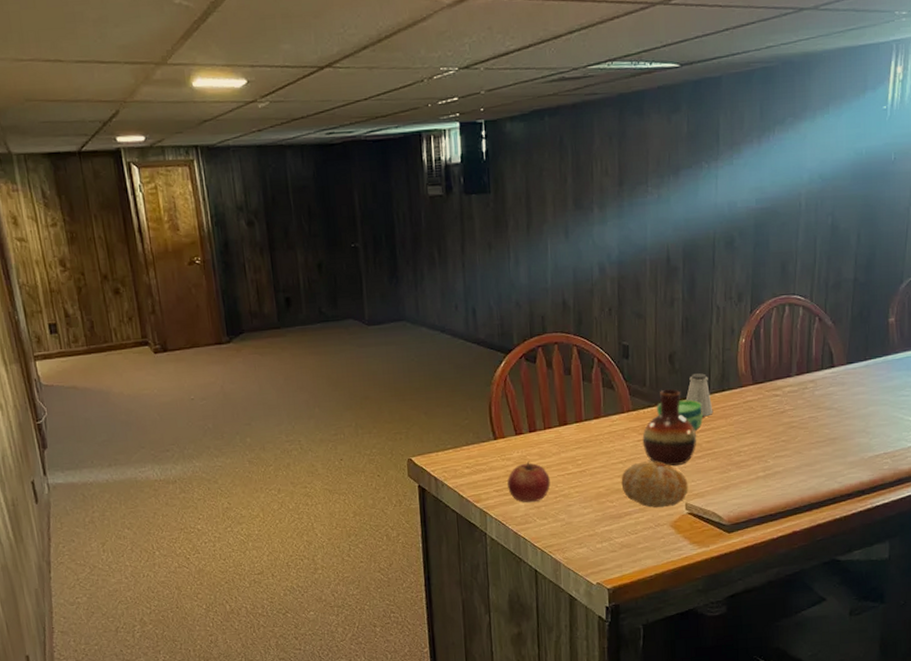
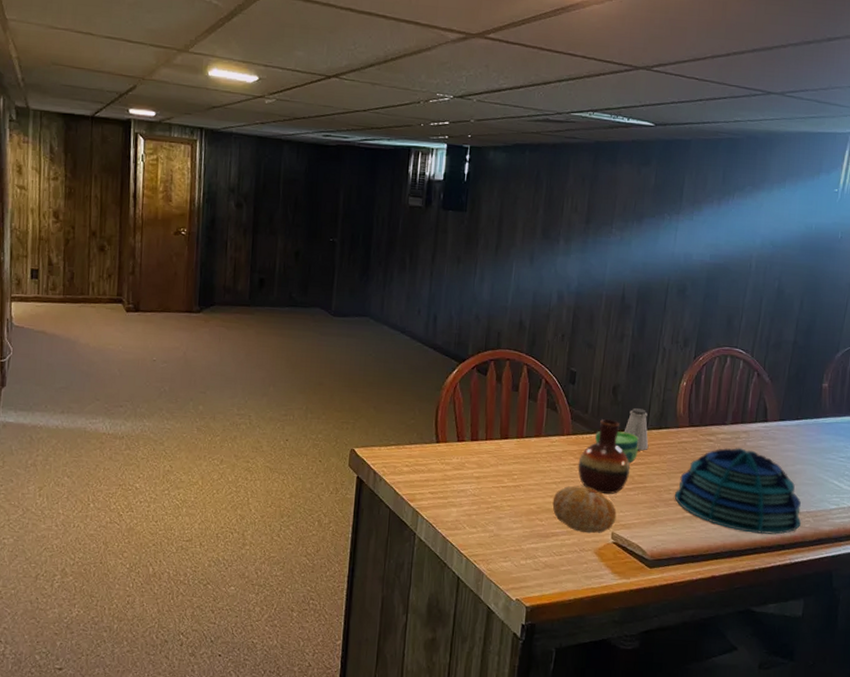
apple: present [507,461,550,503] -> none [443,469,485,510]
decorative bowl: none [745,398,879,483] -> present [674,448,801,535]

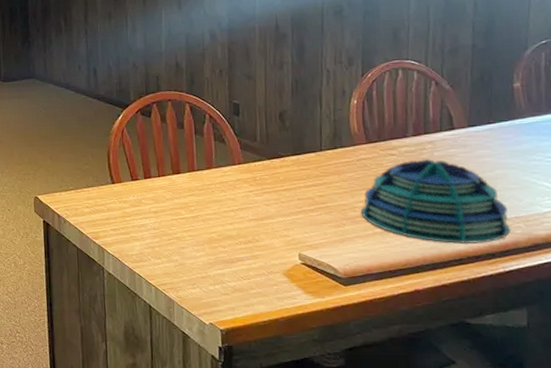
fruit: present [552,485,617,534] -> none [233,211,302,256]
vase: present [578,418,630,494] -> none [254,144,309,217]
cup: present [594,431,639,464] -> none [267,155,315,185]
saltshaker: present [623,408,649,451] -> none [296,131,326,172]

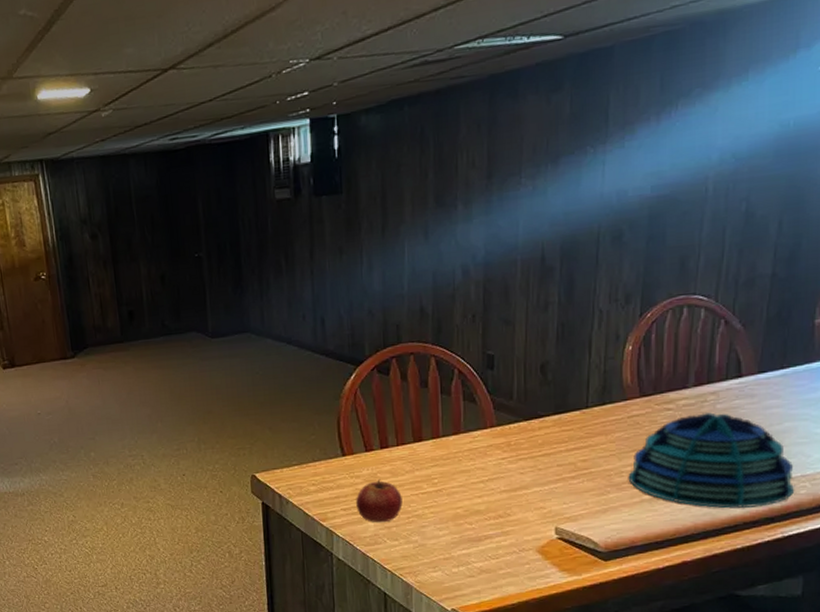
apple: none [124,205,164,243] -> present [356,479,403,523]

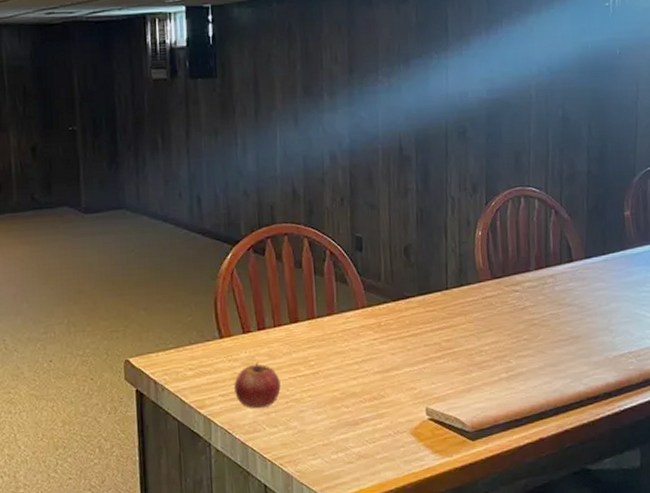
decorative bowl: present [628,412,794,508] -> none [486,294,624,385]

